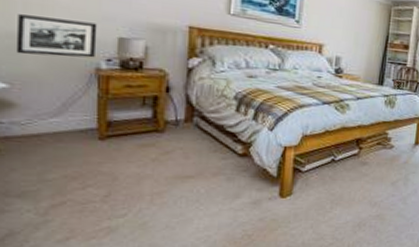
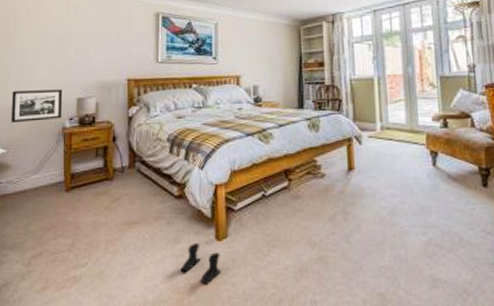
boots: none [238,199,283,235] -> present [180,243,221,283]

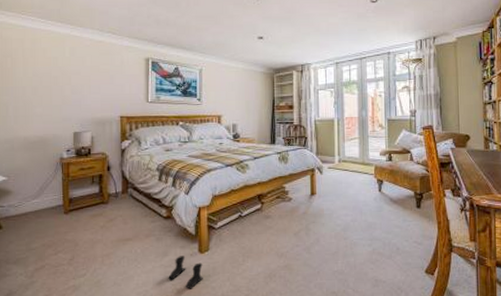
picture frame: present [11,89,63,123] -> none [10,124,60,154]

